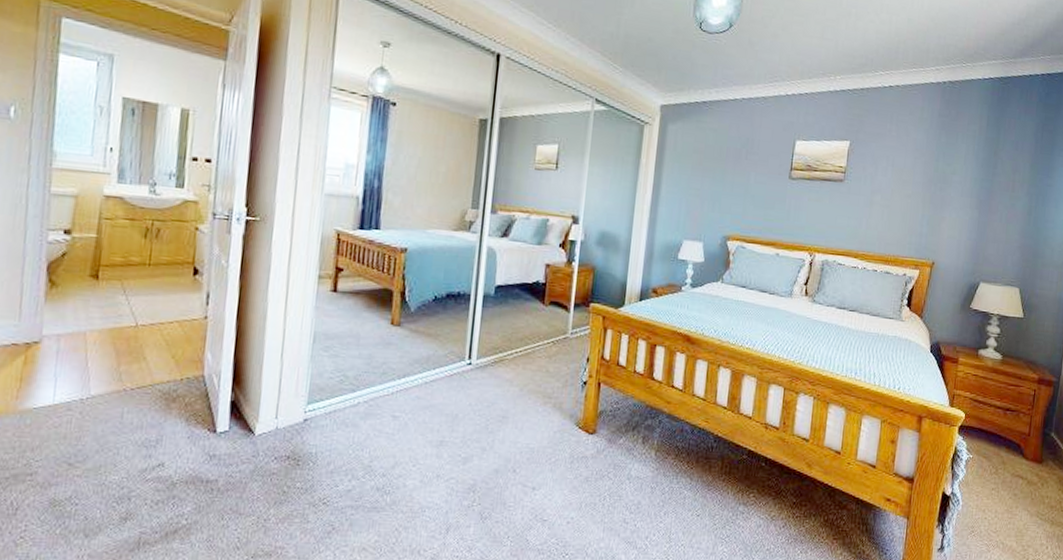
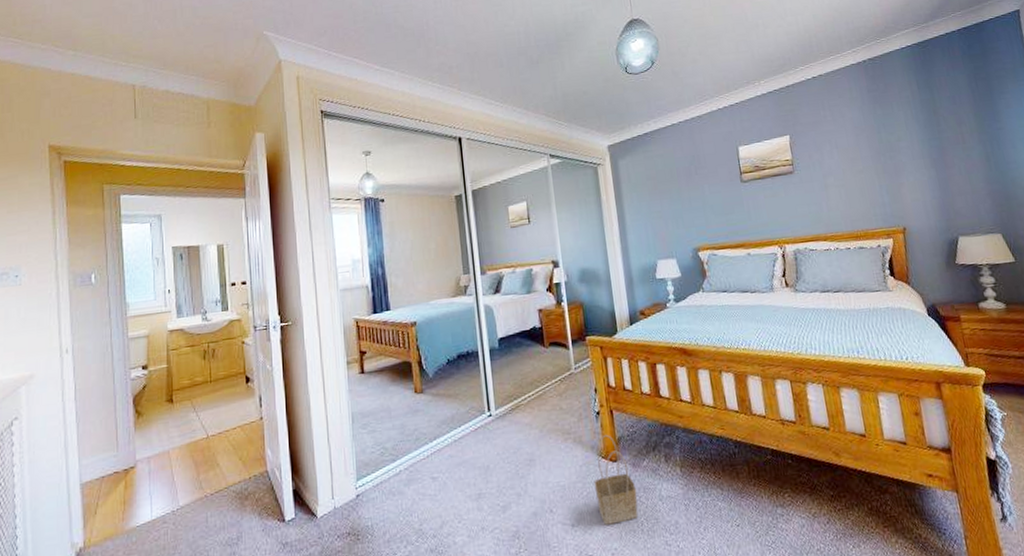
basket: none [563,405,607,494] -> present [593,434,639,525]

